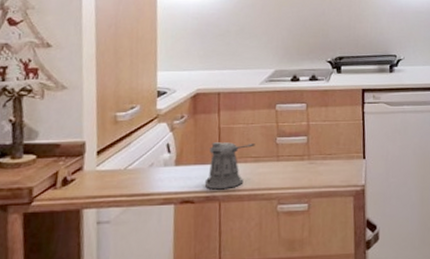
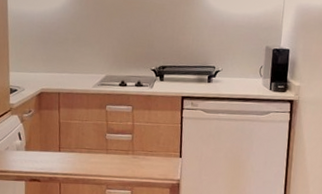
pepper shaker: present [204,142,255,190] -> none [48,134,89,173]

